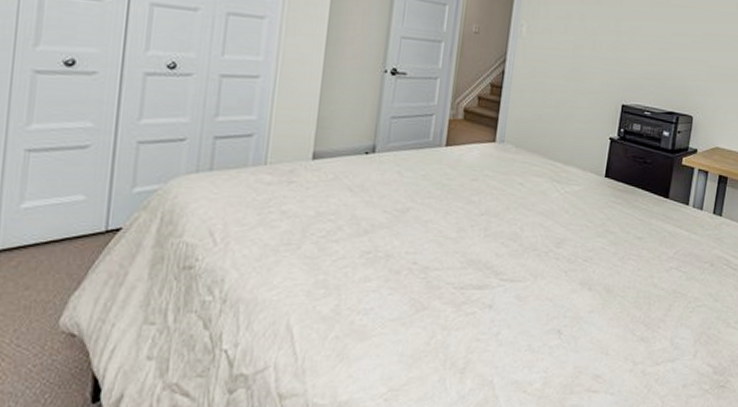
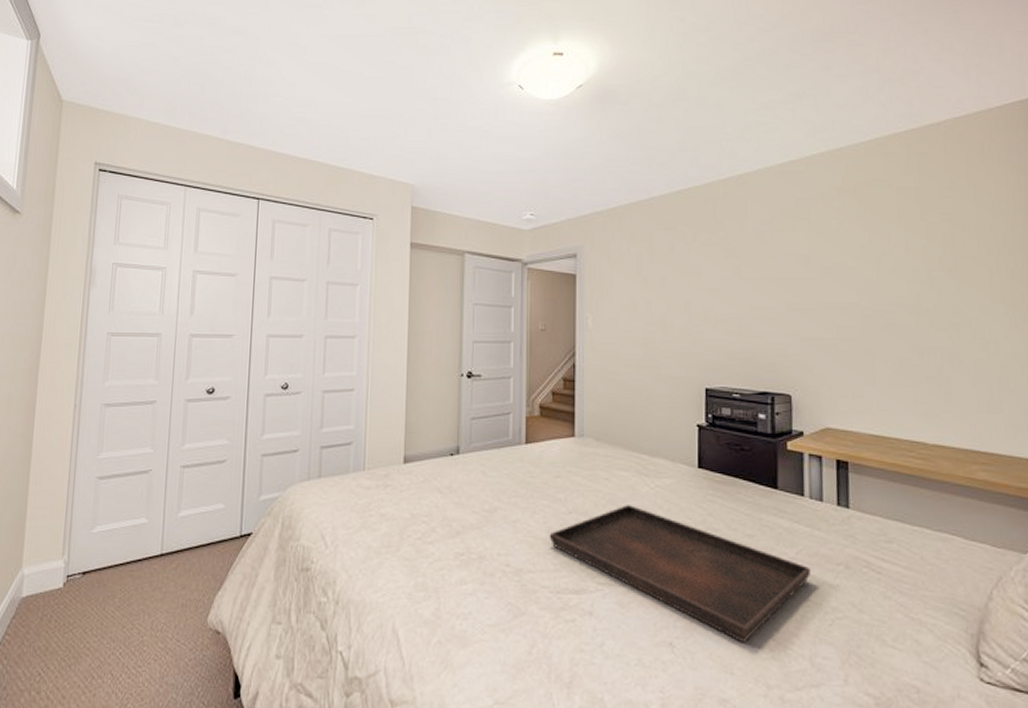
serving tray: none [459,208,683,329] -> present [549,505,810,644]

